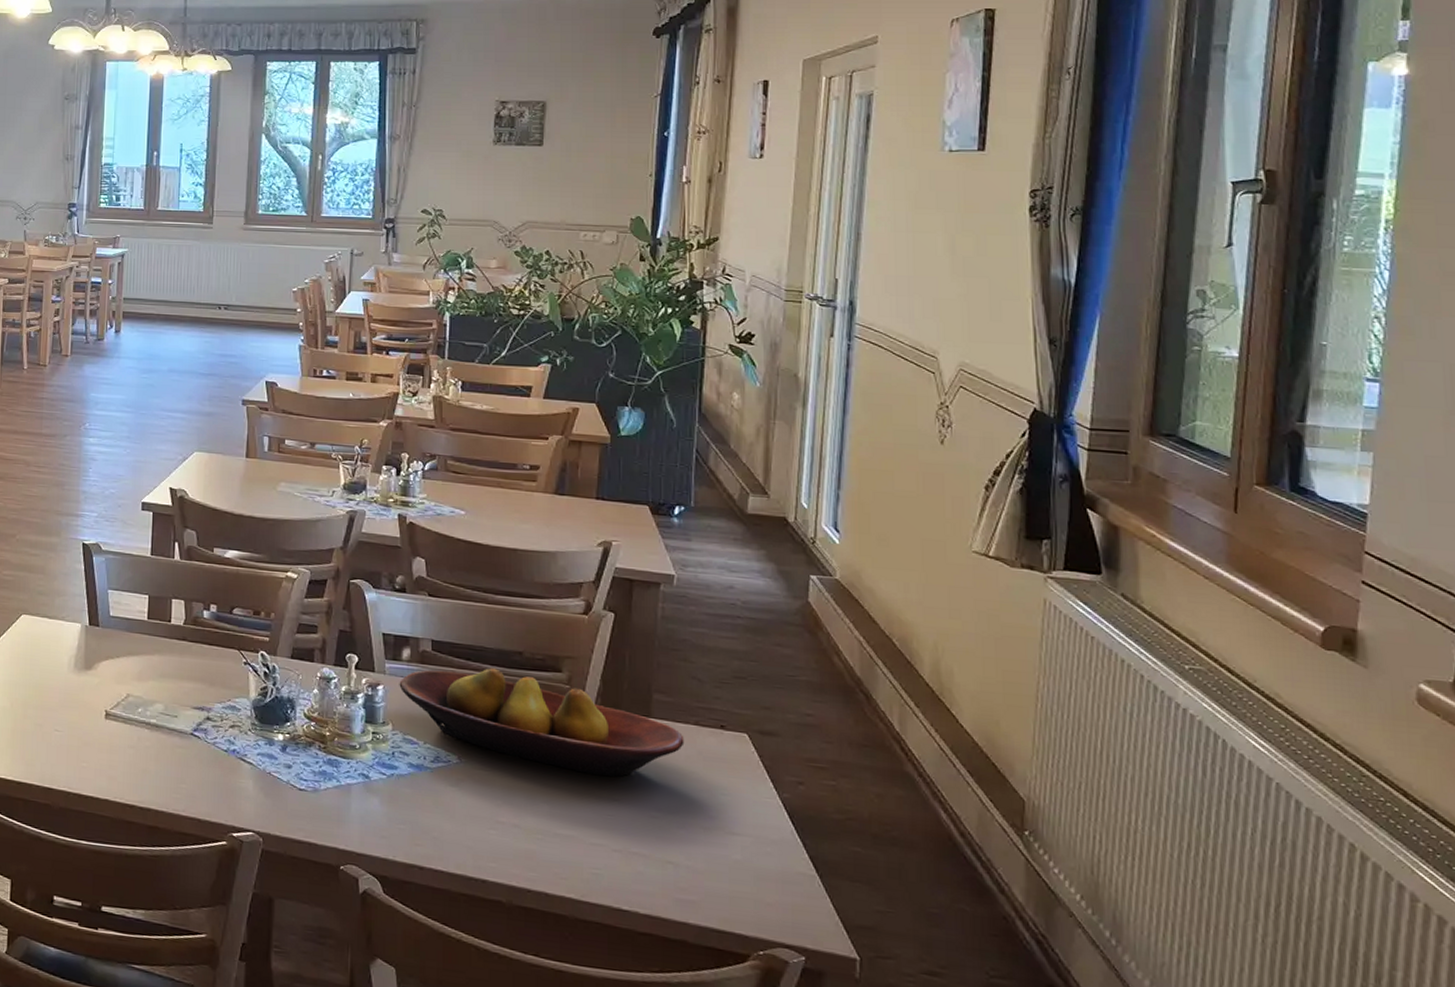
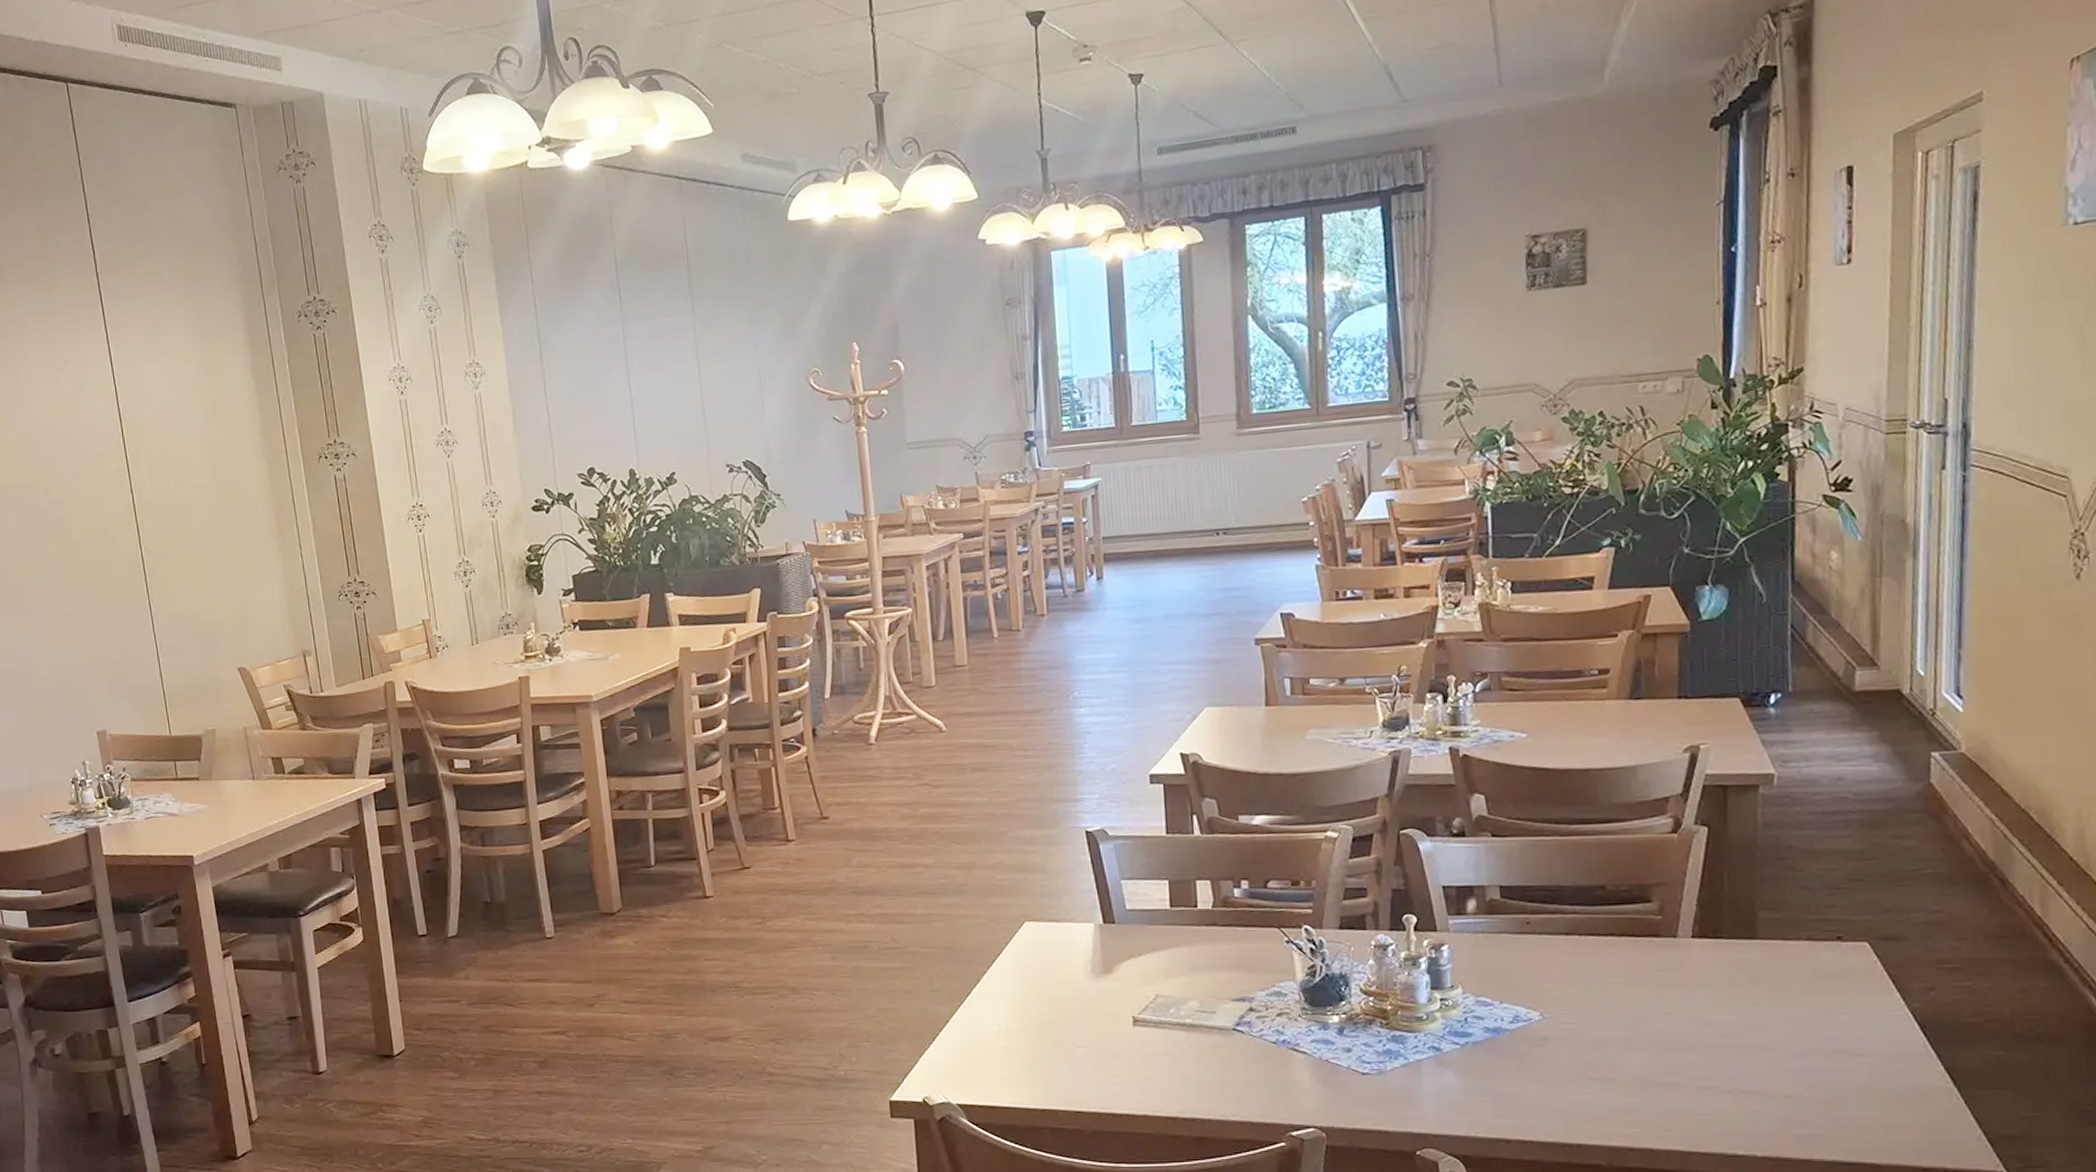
fruit bowl: present [399,668,685,777] -> none [1466,908,1797,1012]

